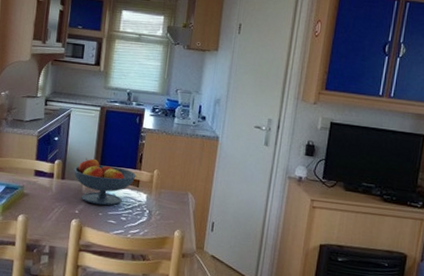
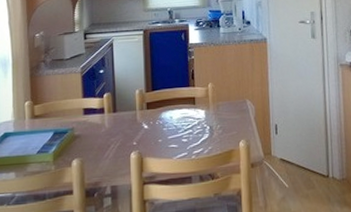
fruit bowl: present [73,157,137,206] -> none [124,84,191,132]

